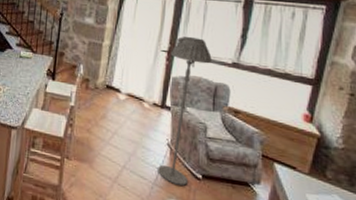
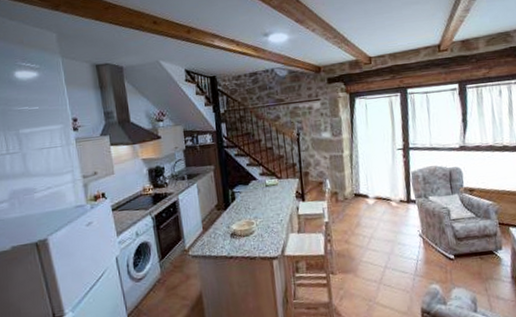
floor lamp: present [158,37,212,186] -> none [405,130,443,270]

